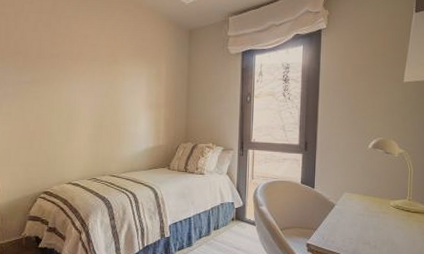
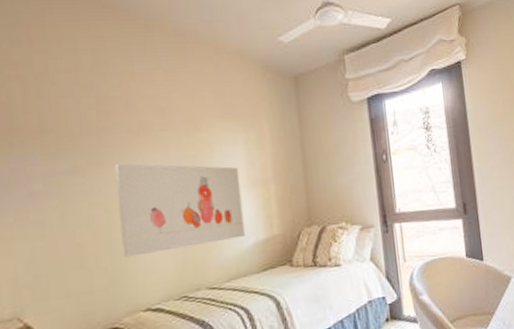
wall art: none [58,80,141,146] -> present [114,163,245,258]

